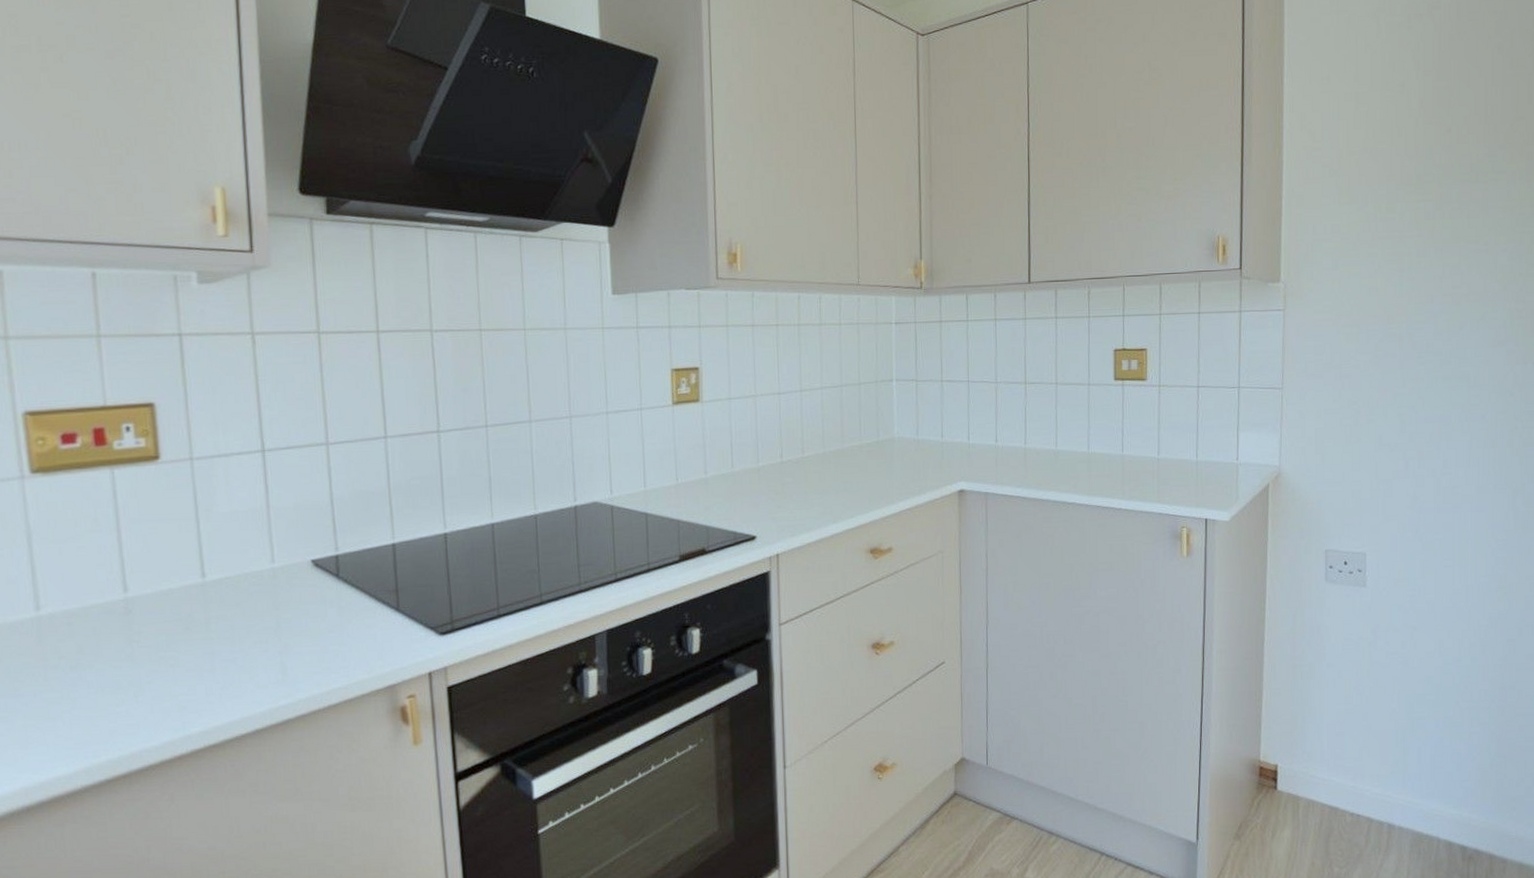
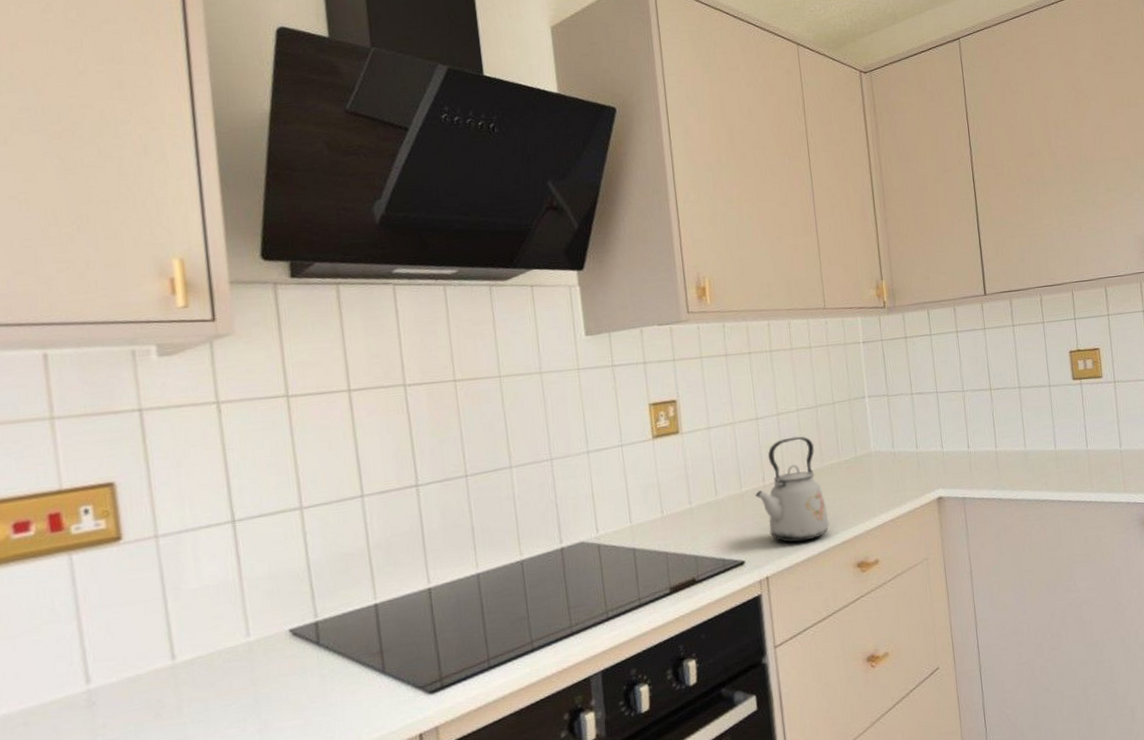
kettle: none [772,415,845,523] -> present [755,436,830,543]

